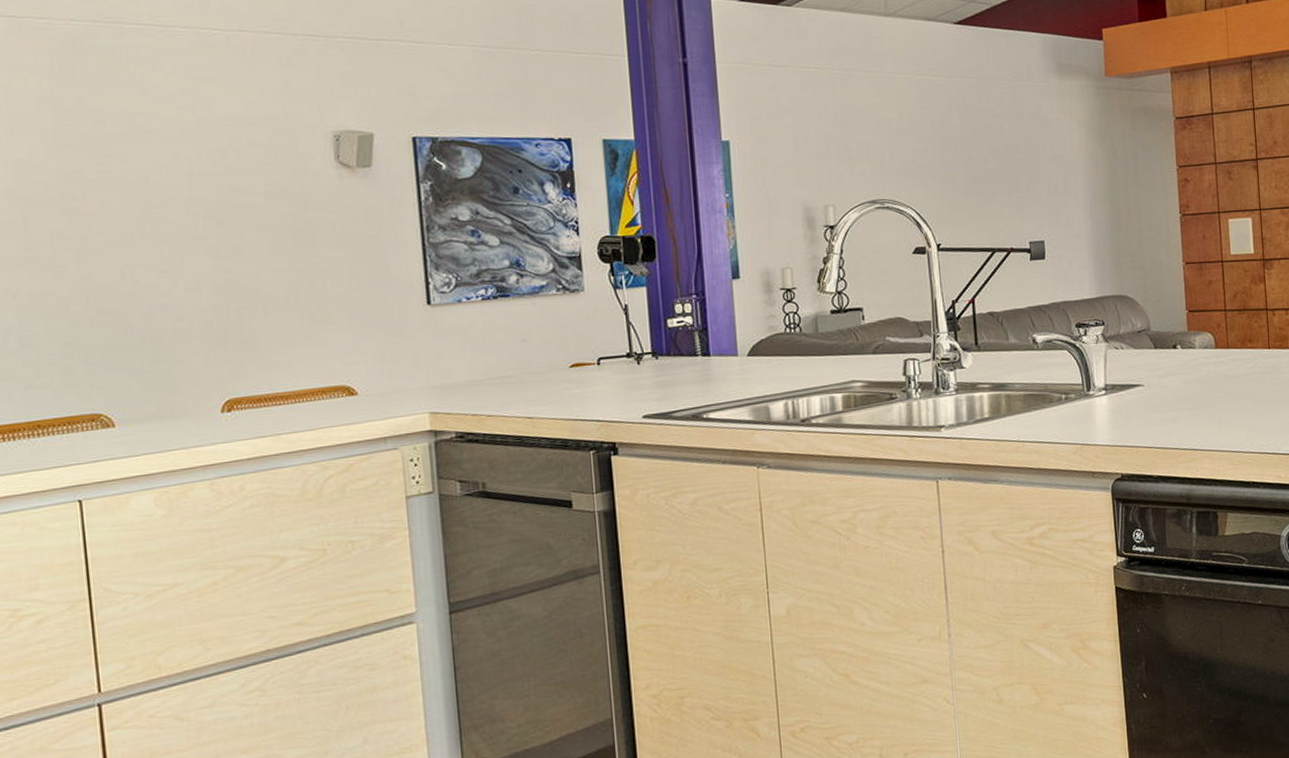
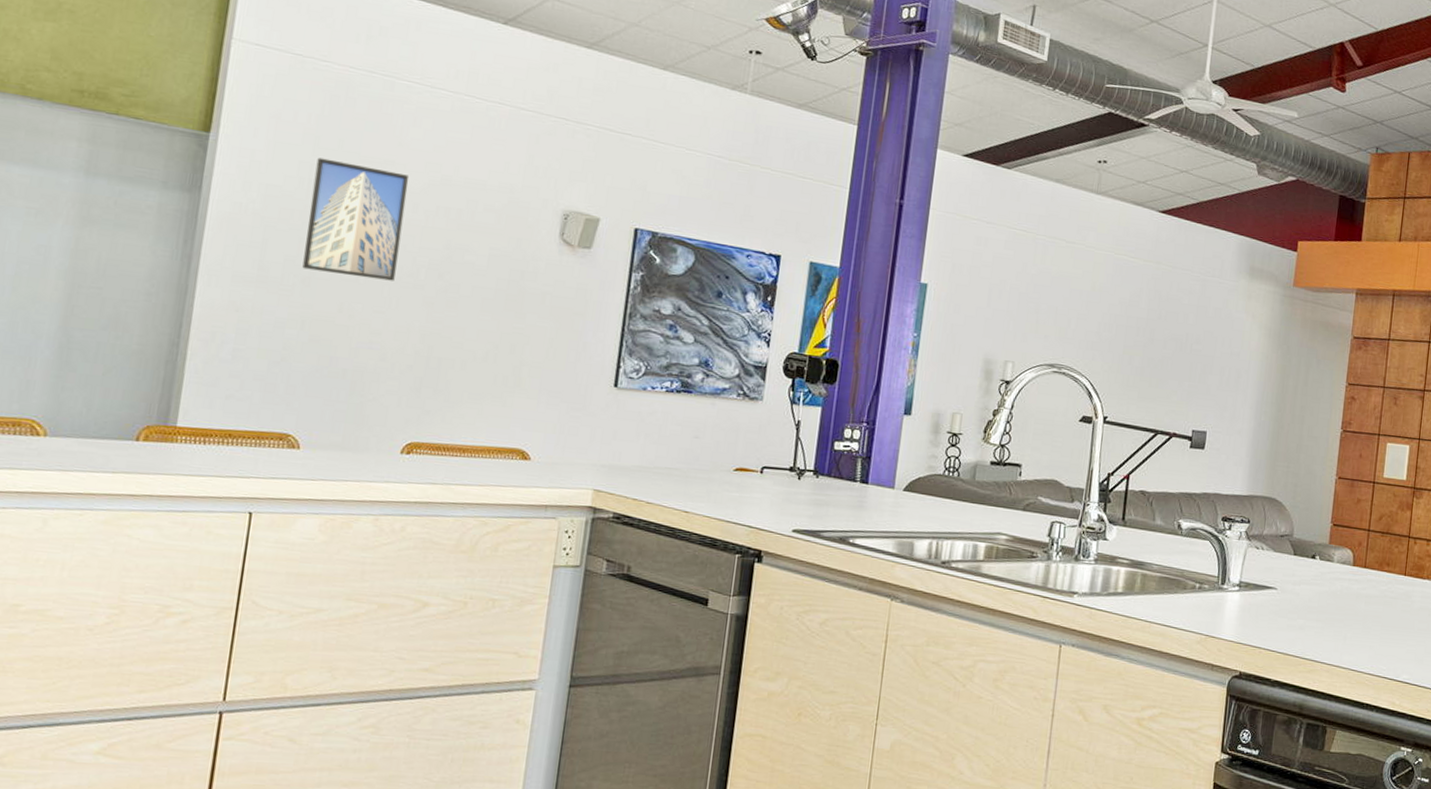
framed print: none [60,121,172,242] -> present [302,157,409,281]

